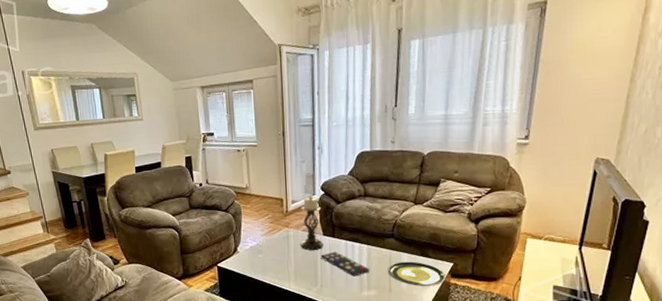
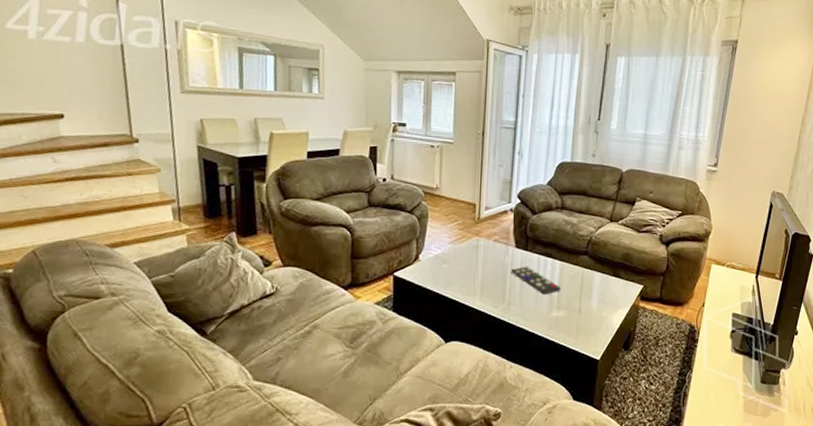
candle holder: present [300,195,323,250] -> none [490,203,516,263]
plate: present [387,261,446,286] -> none [579,281,636,308]

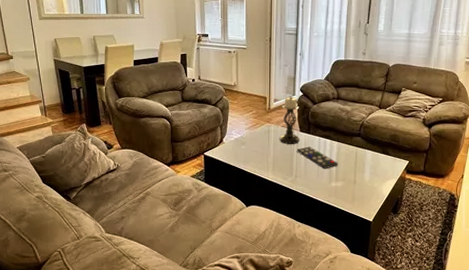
candle holder: none [490,203,516,263] -> present [279,96,300,144]

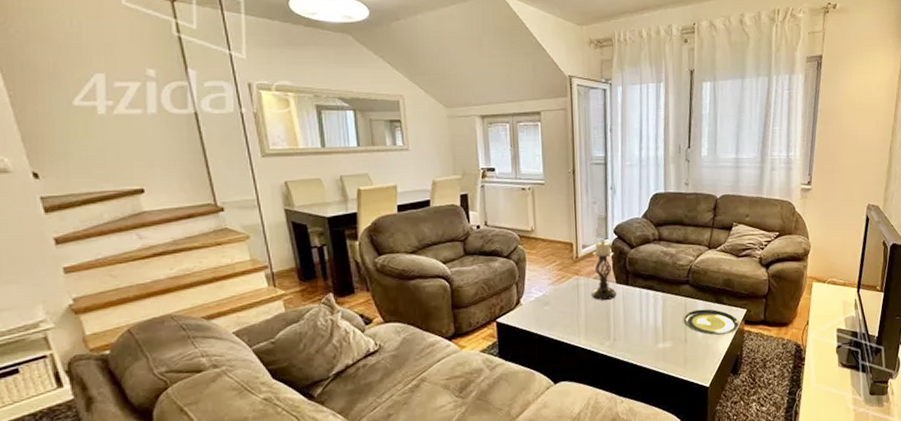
remote control: present [296,146,339,169] -> none [613,300,666,328]
plate: none [353,158,402,180] -> present [683,309,740,335]

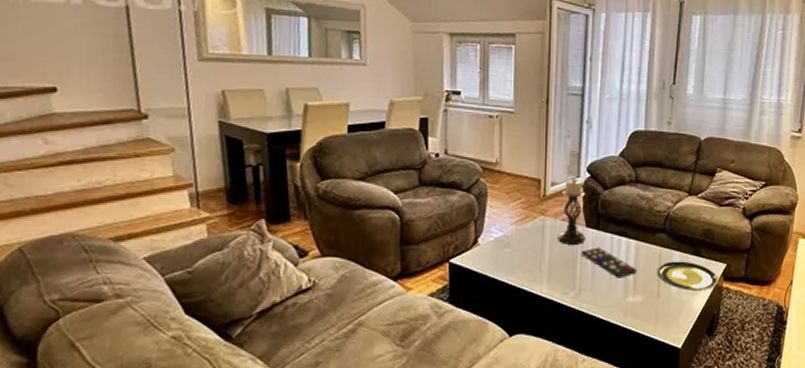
remote control: none [613,300,666,328] -> present [580,247,638,278]

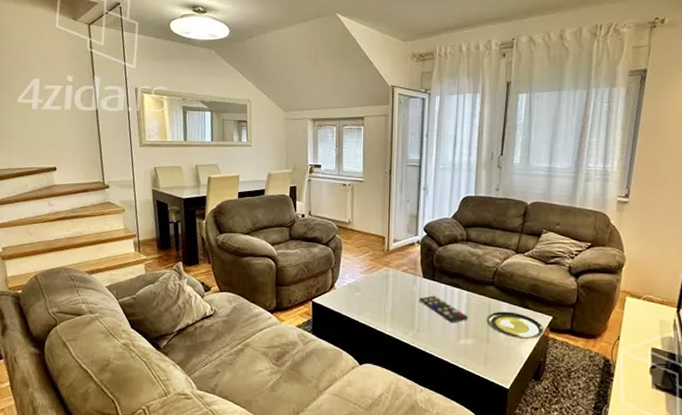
candle holder: present [558,178,586,245] -> none [399,236,423,292]

